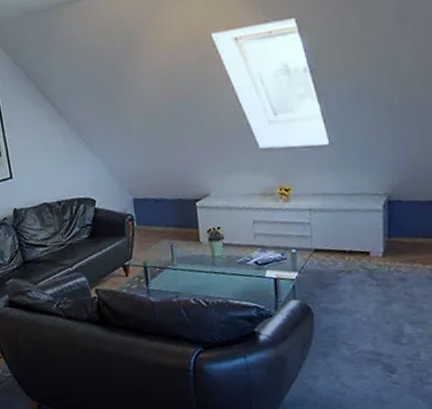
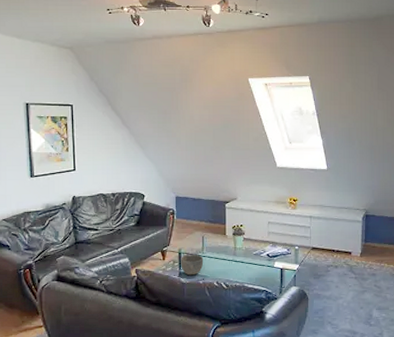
bowl: none [147,268,176,293] -> present [181,255,204,276]

